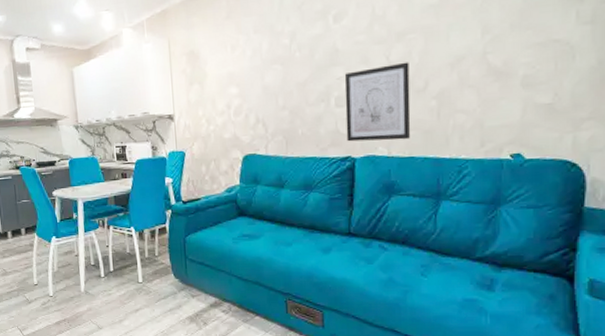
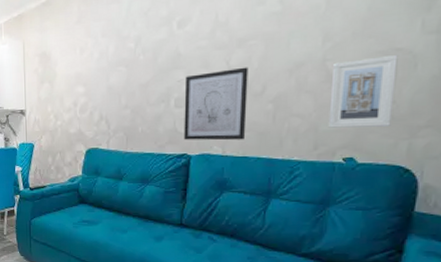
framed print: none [493,45,556,124] -> present [328,54,398,128]

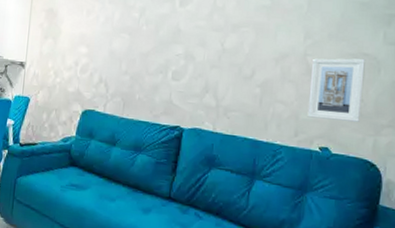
wall art: present [183,67,249,141] -> none [178,50,241,119]

